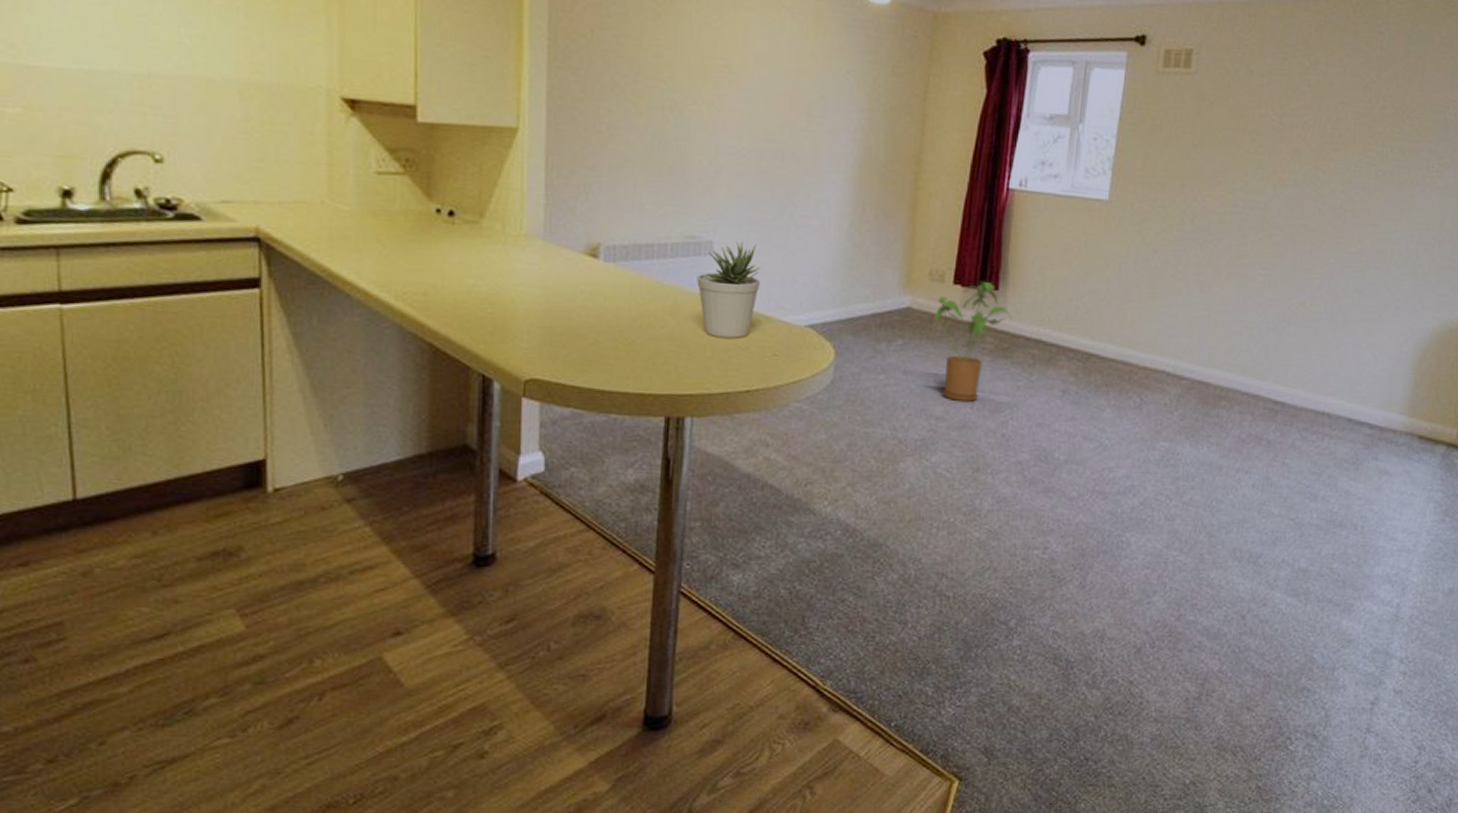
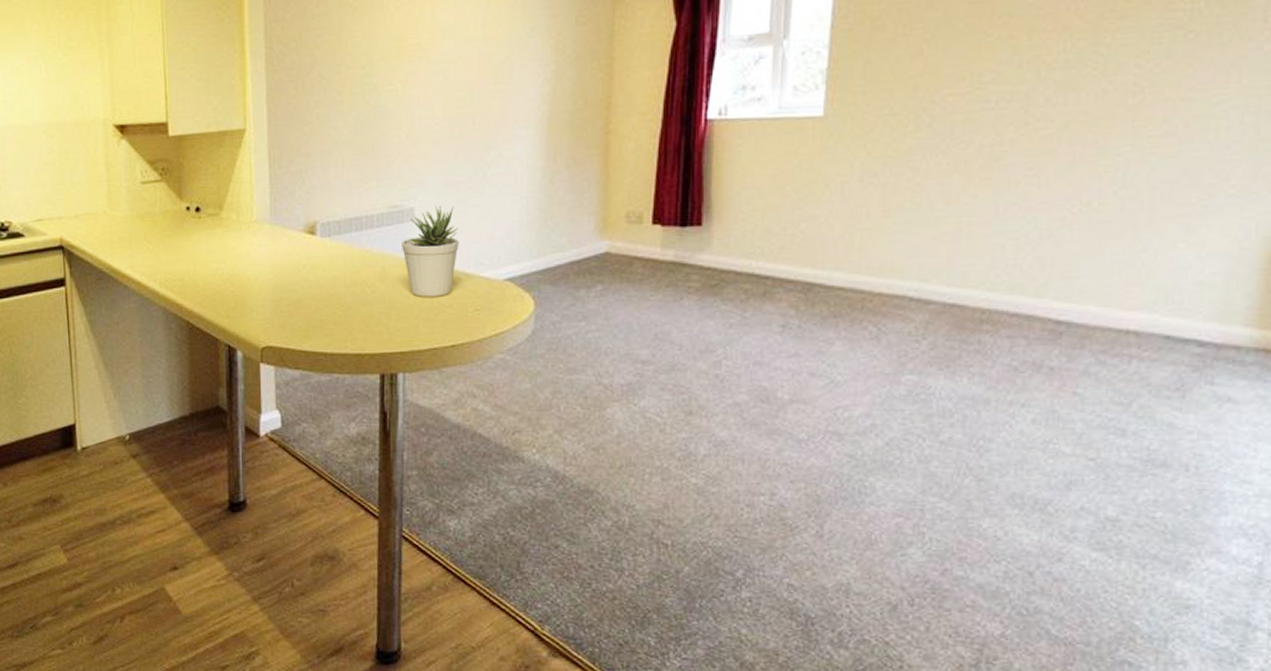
house plant: present [934,282,1012,402] -> none [634,219,719,343]

